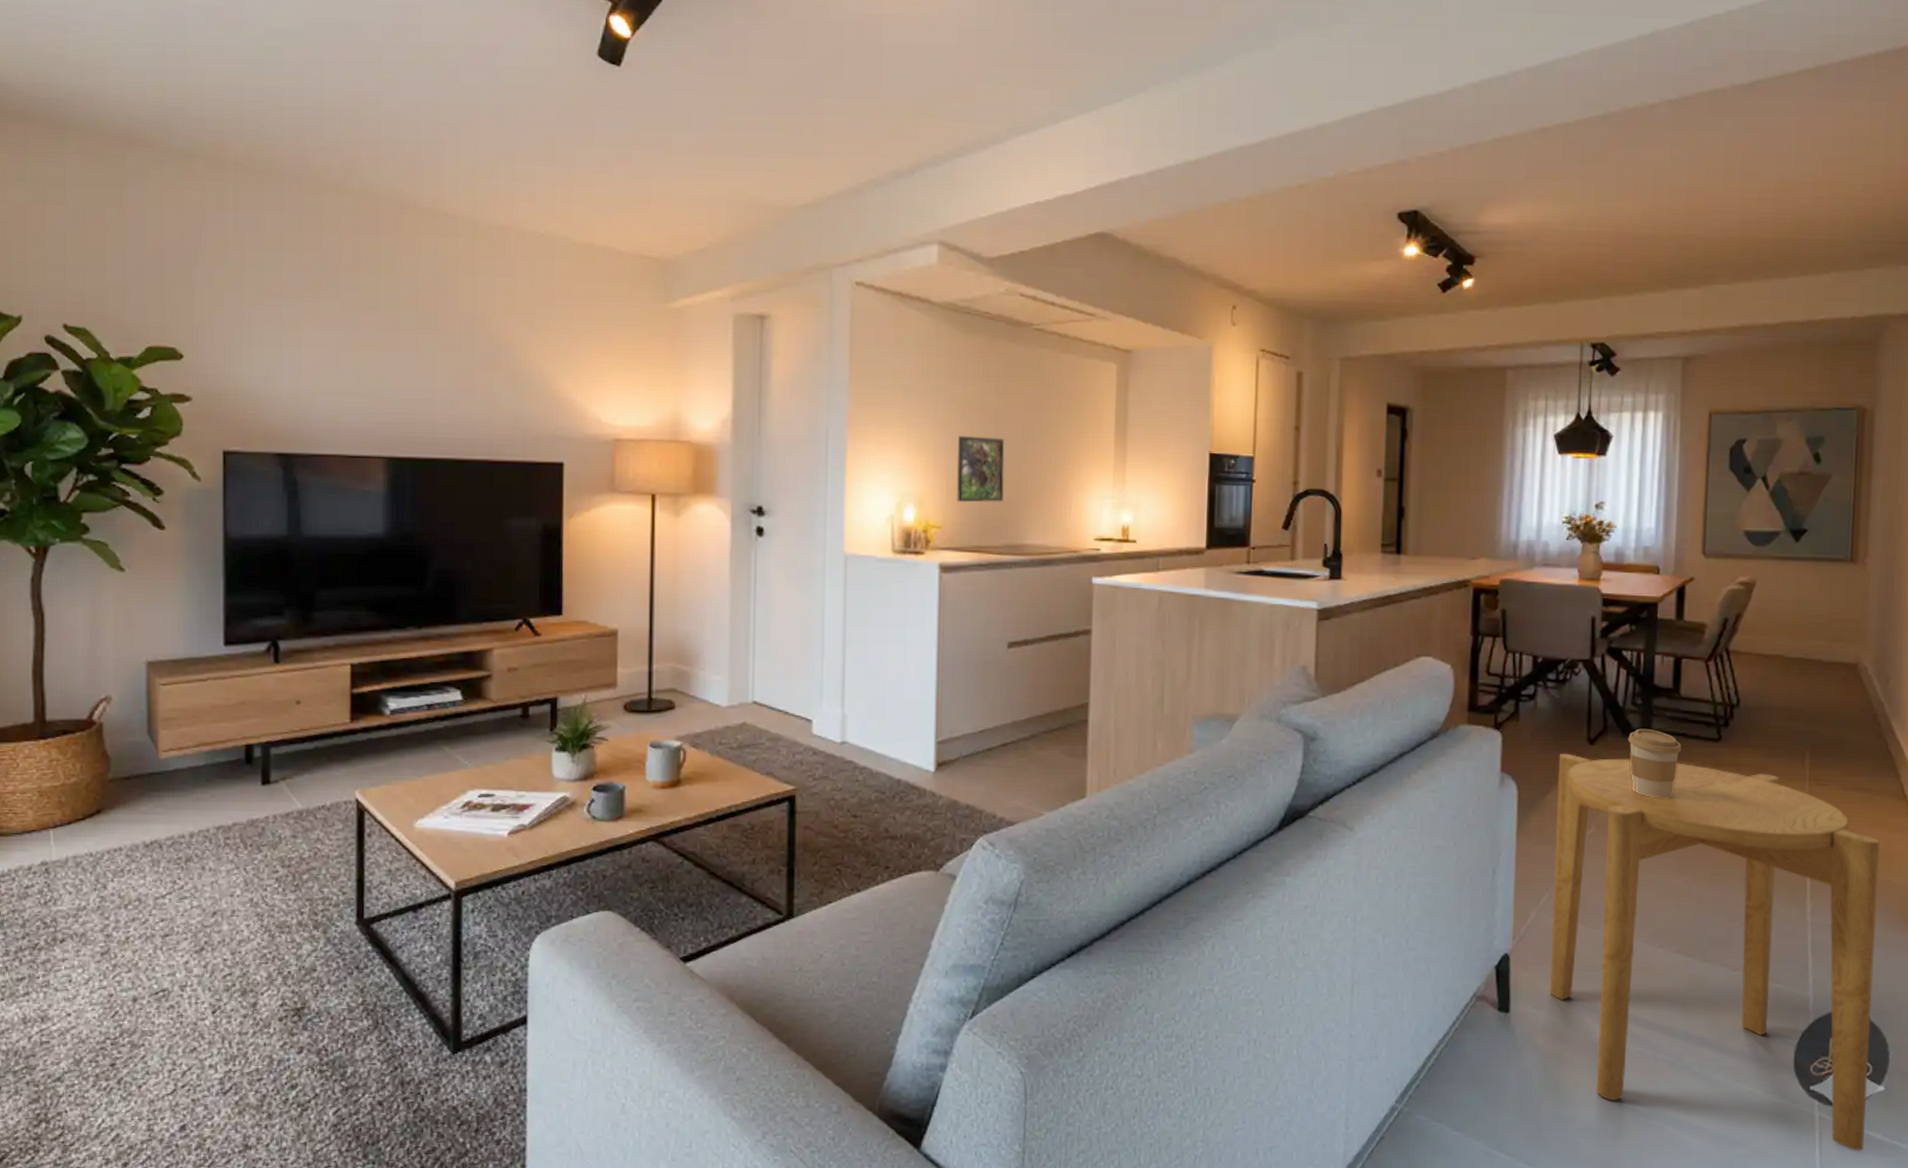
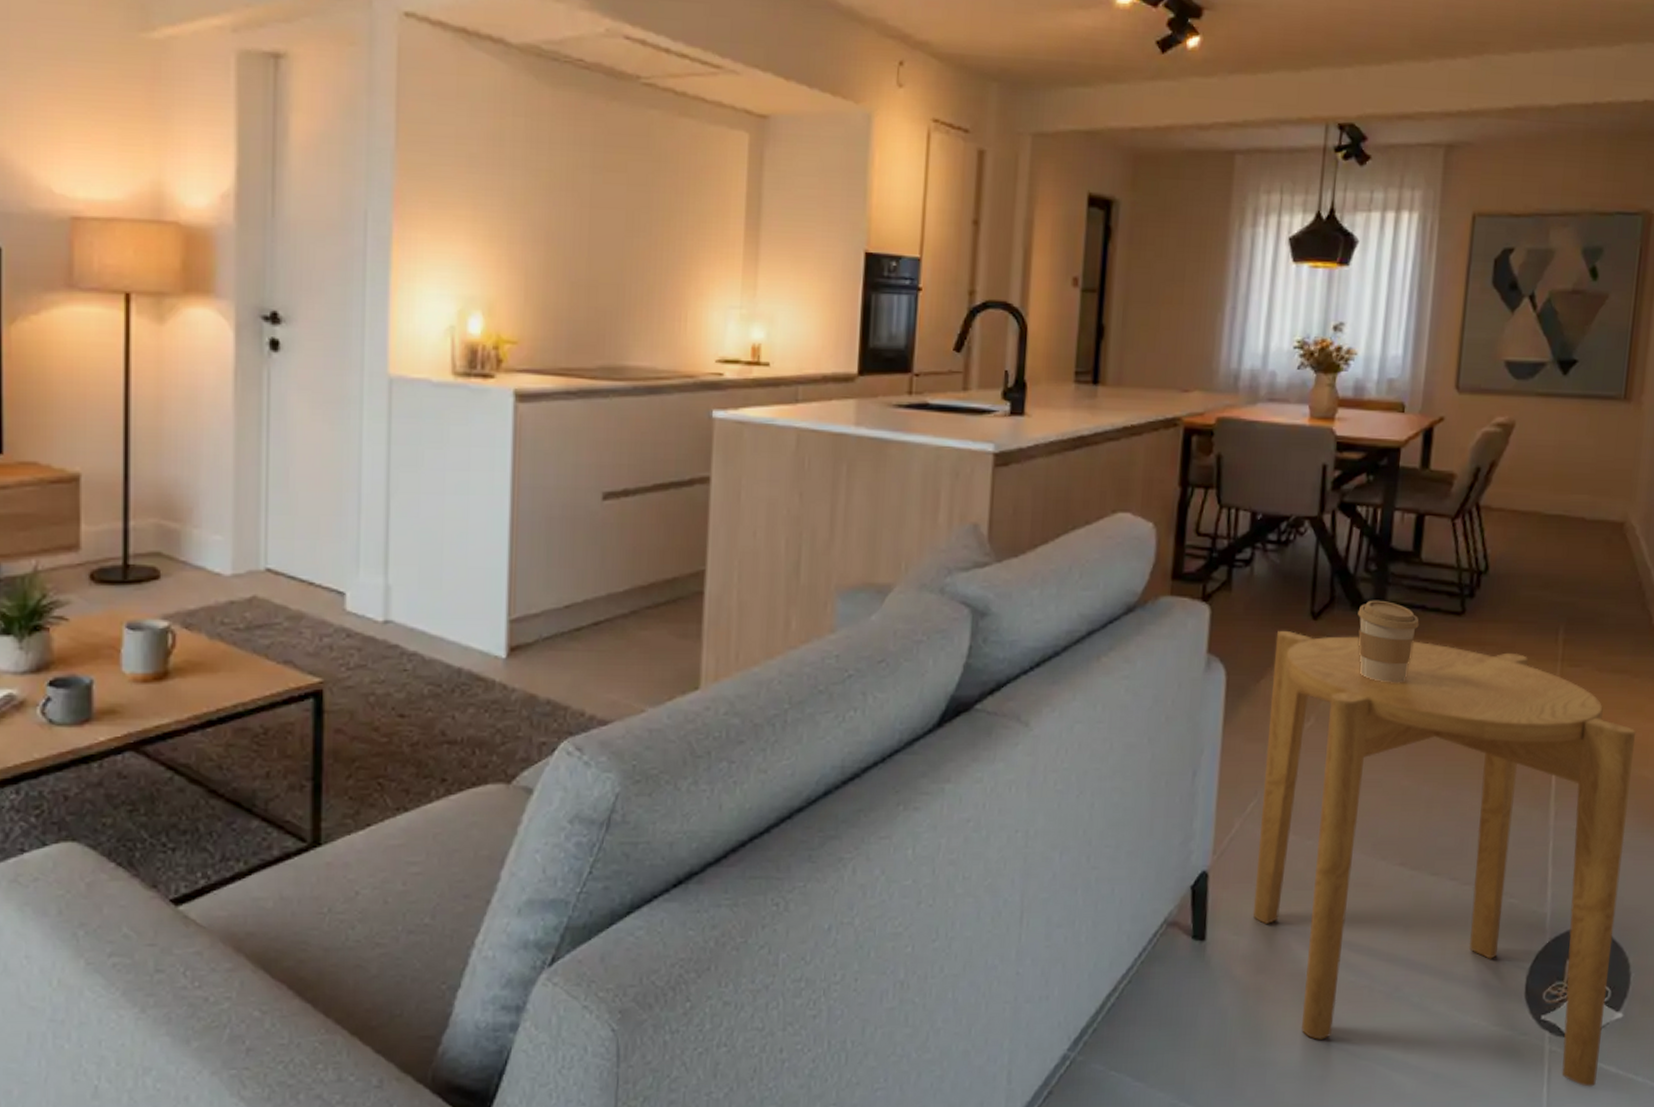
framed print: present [956,436,1005,502] -> none [537,223,602,311]

